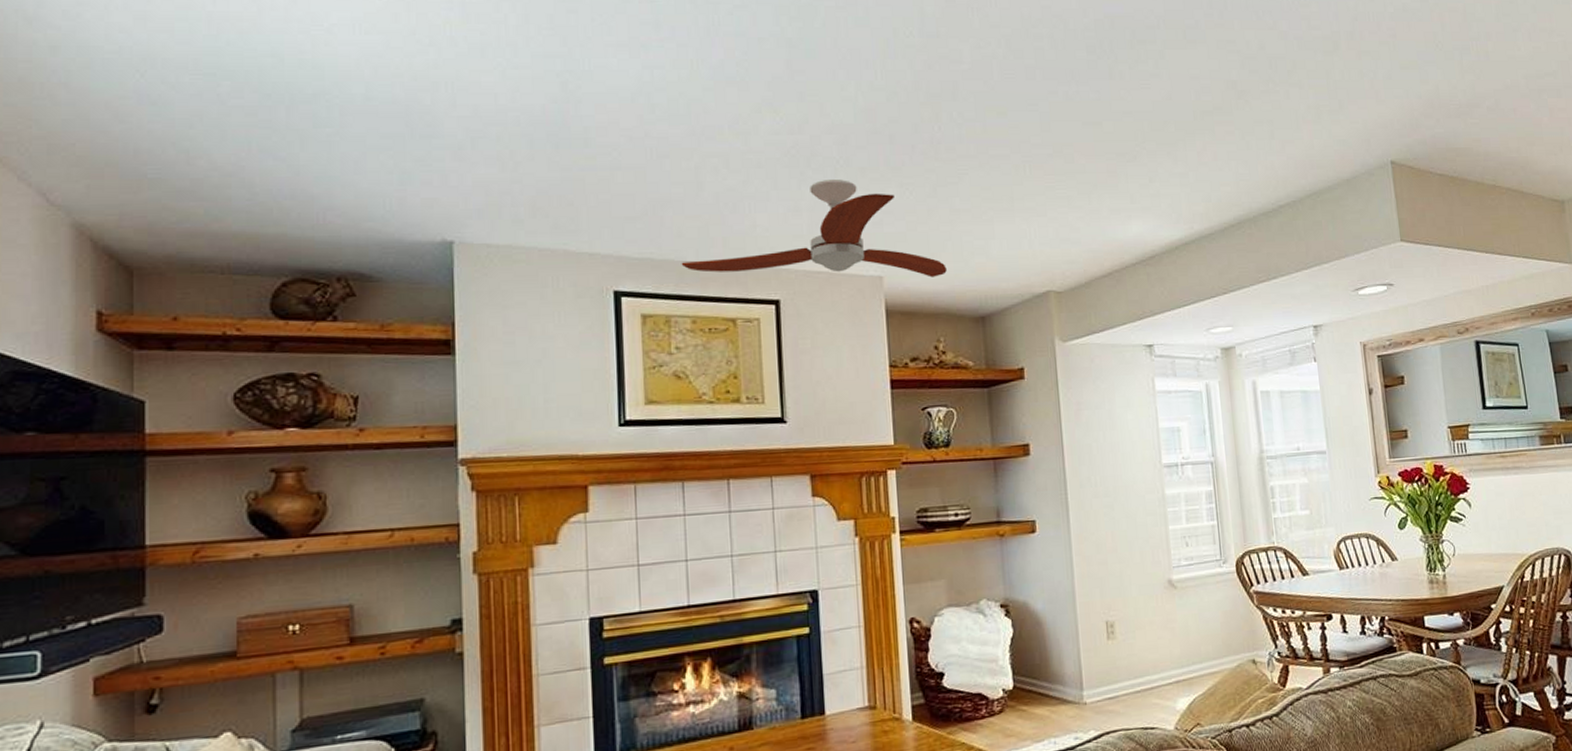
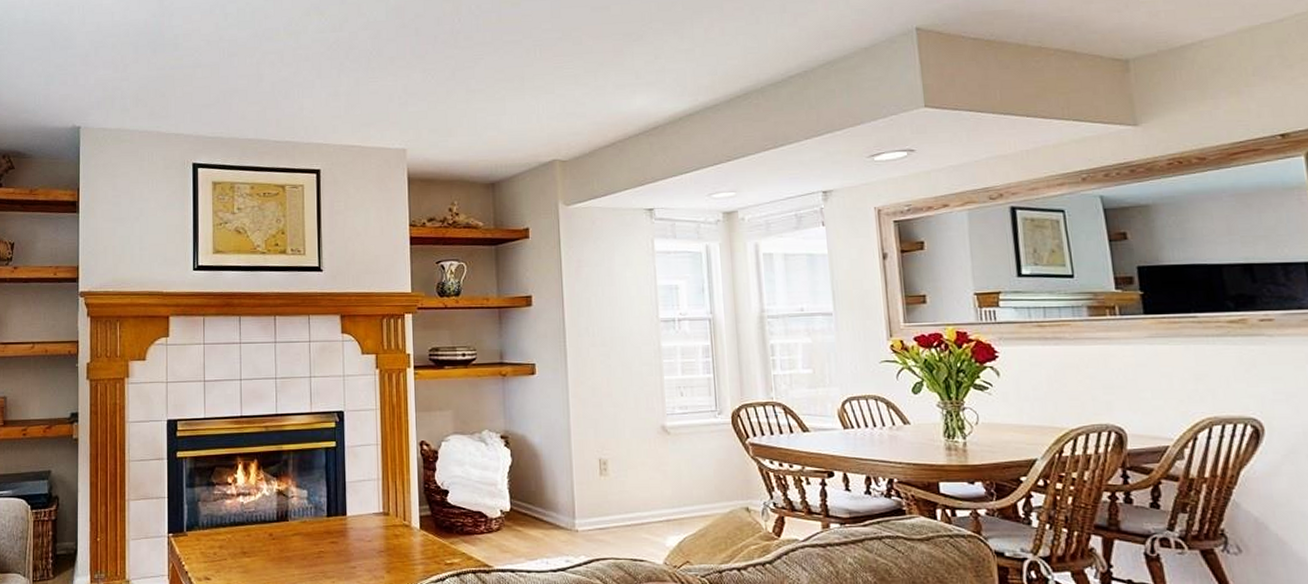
ceiling fan: present [681,180,947,278] -> none [244,68,462,149]

